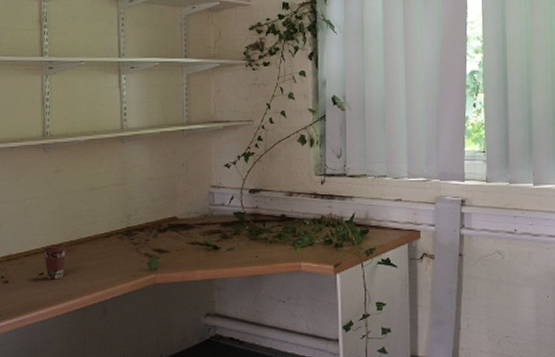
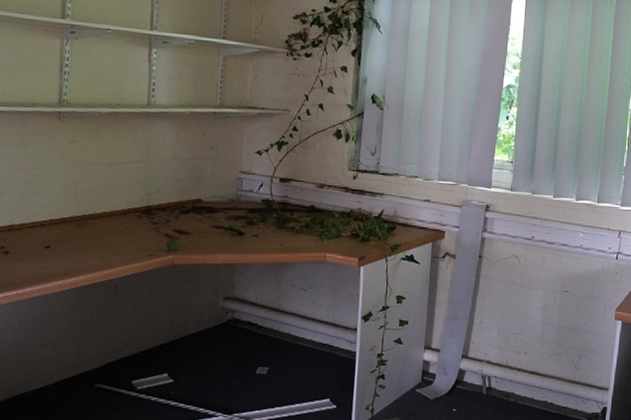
coffee cup: present [43,244,67,280] -> none [51,217,78,254]

